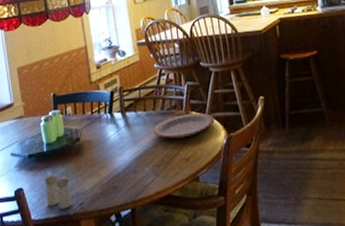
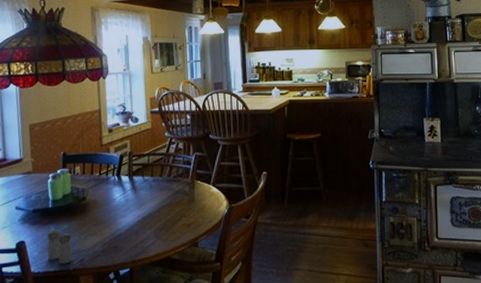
plate: present [153,113,215,139] -> none [158,182,219,205]

